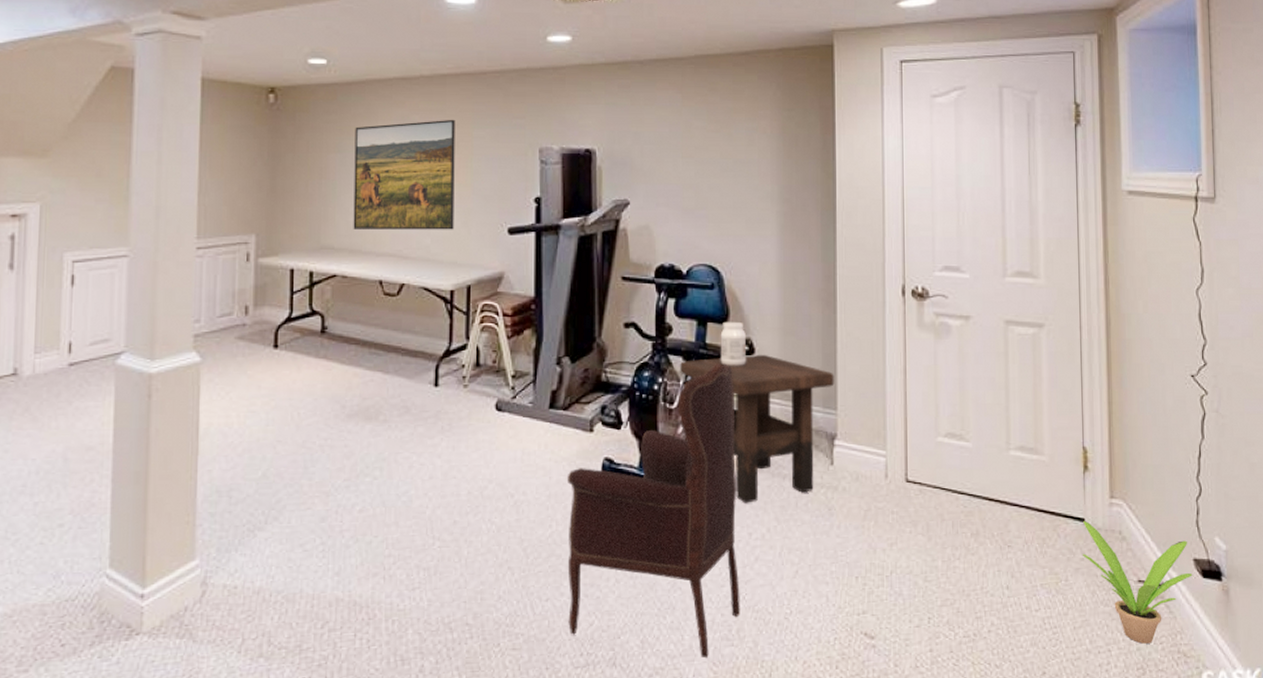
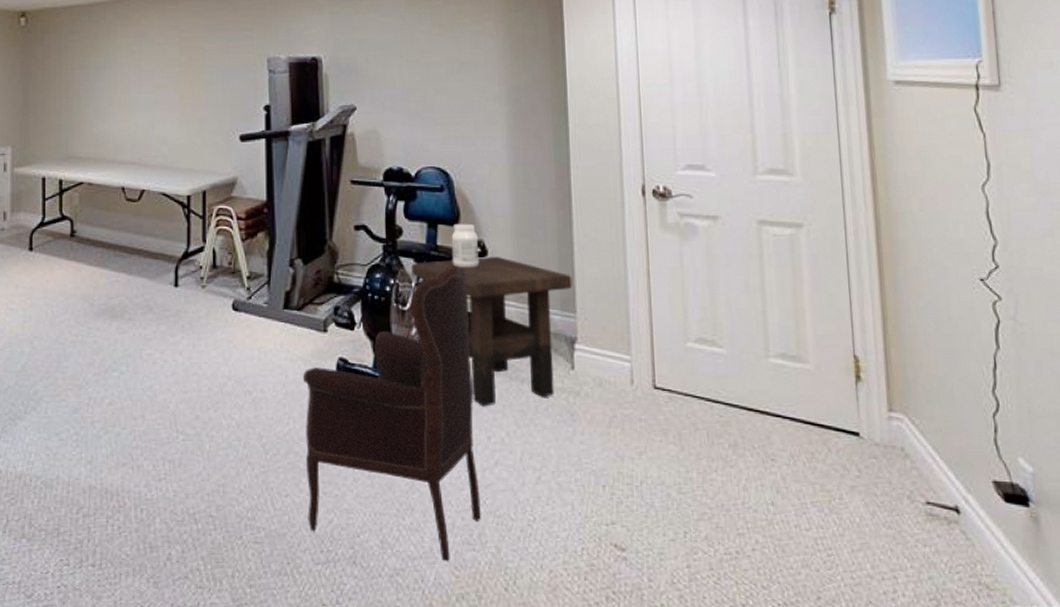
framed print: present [353,119,455,230] -> none [97,34,189,140]
potted plant: present [1083,521,1193,644] -> none [858,436,993,572]

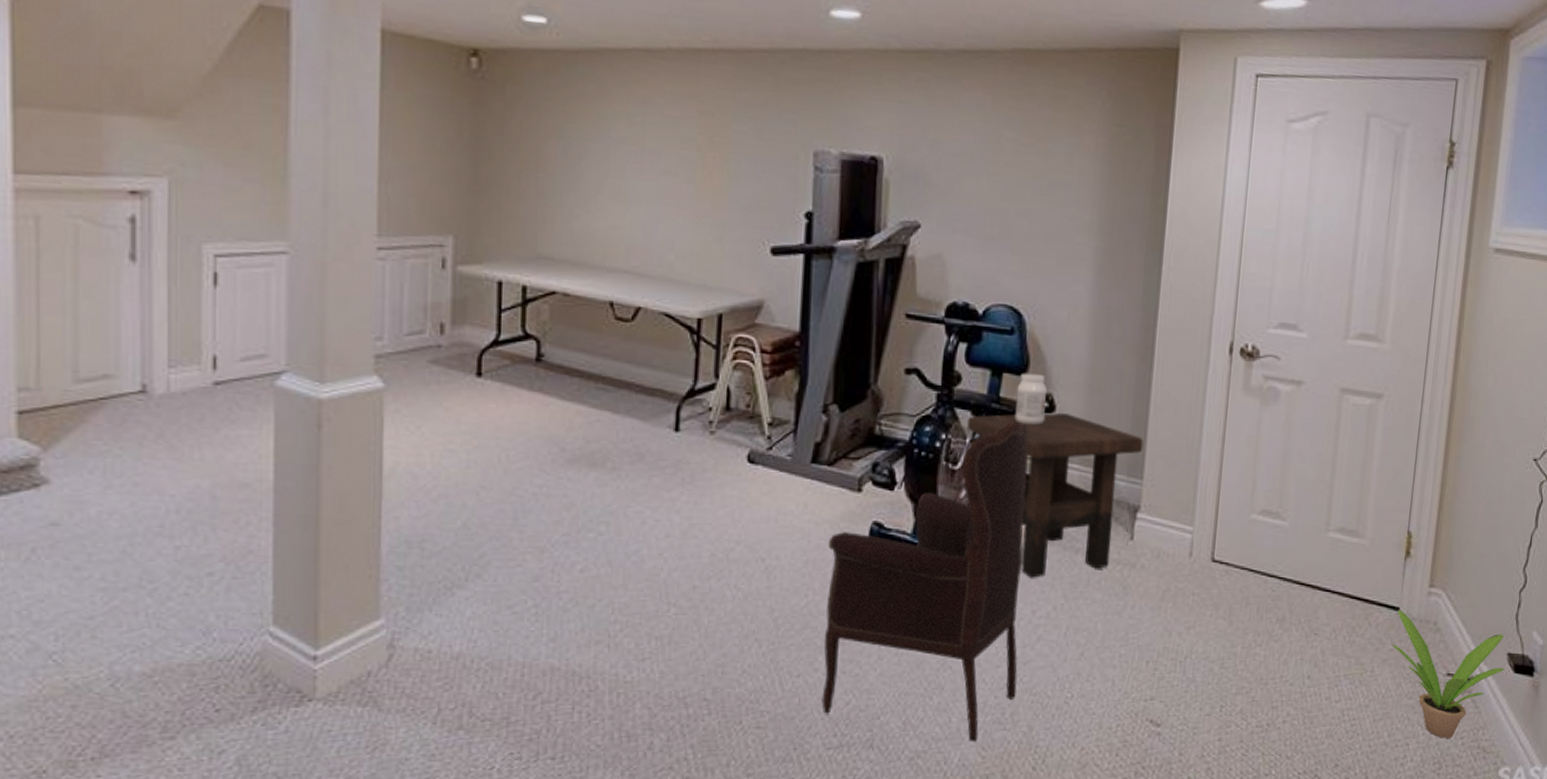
potted plant: none [858,436,993,572] -> present [1393,610,1505,738]

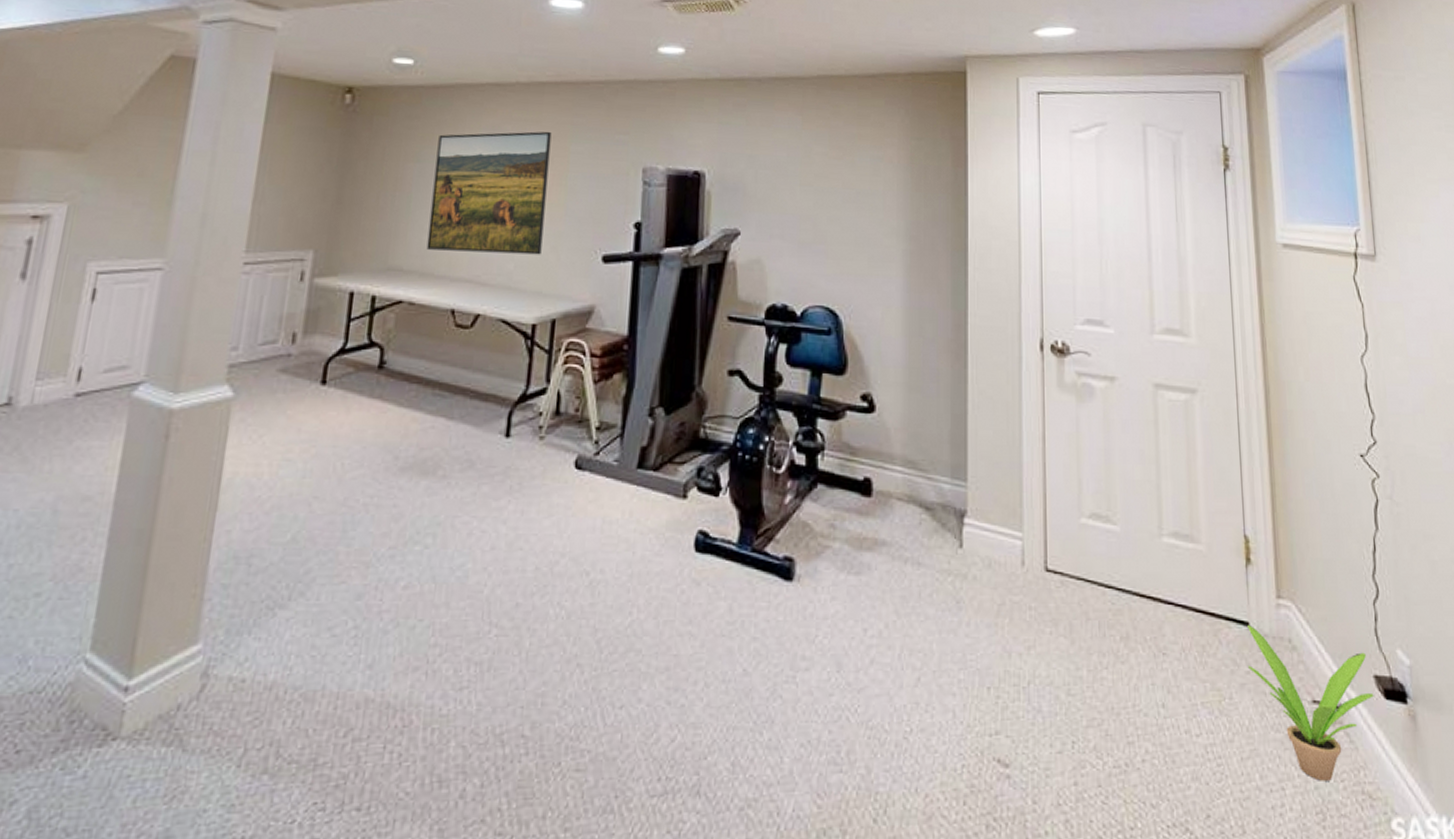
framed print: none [578,106,711,245] -> present [426,131,552,255]
armchair: present [821,420,1029,743] -> none [645,421,852,788]
side table: present [967,412,1144,578] -> none [790,412,965,592]
protein powder: present [1014,373,1048,426] -> none [836,373,867,427]

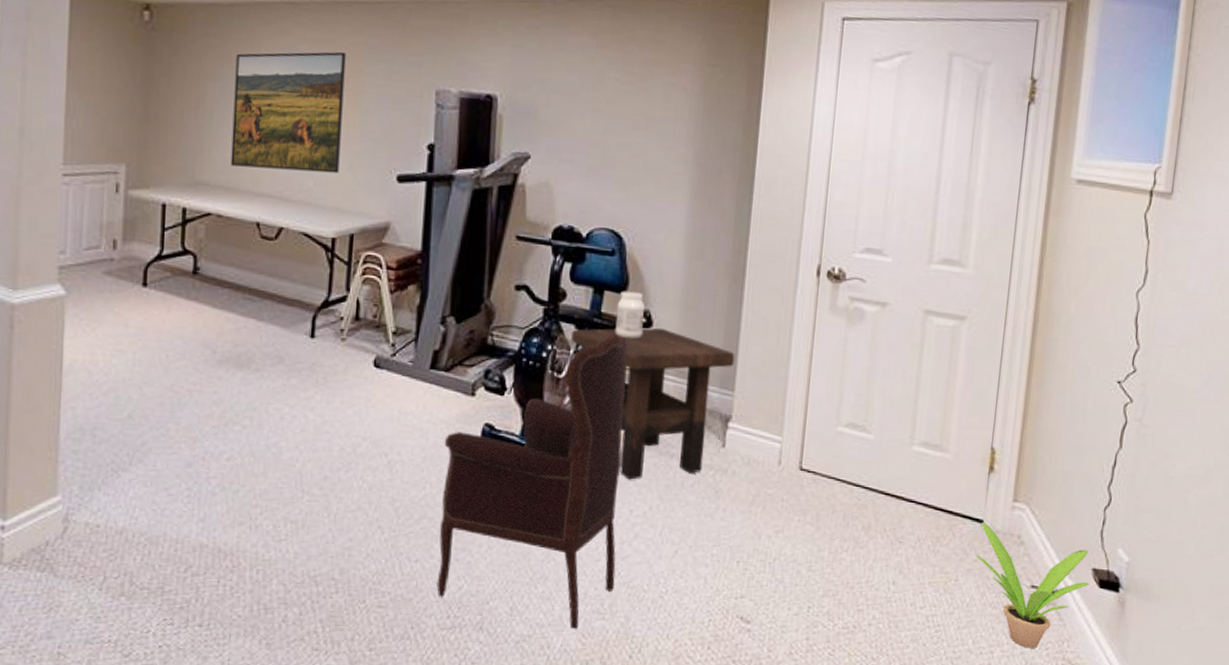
armchair: none [645,421,852,788] -> present [436,334,628,630]
side table: none [790,412,965,592] -> present [571,328,735,480]
protein powder: none [836,373,867,427] -> present [615,291,646,340]

